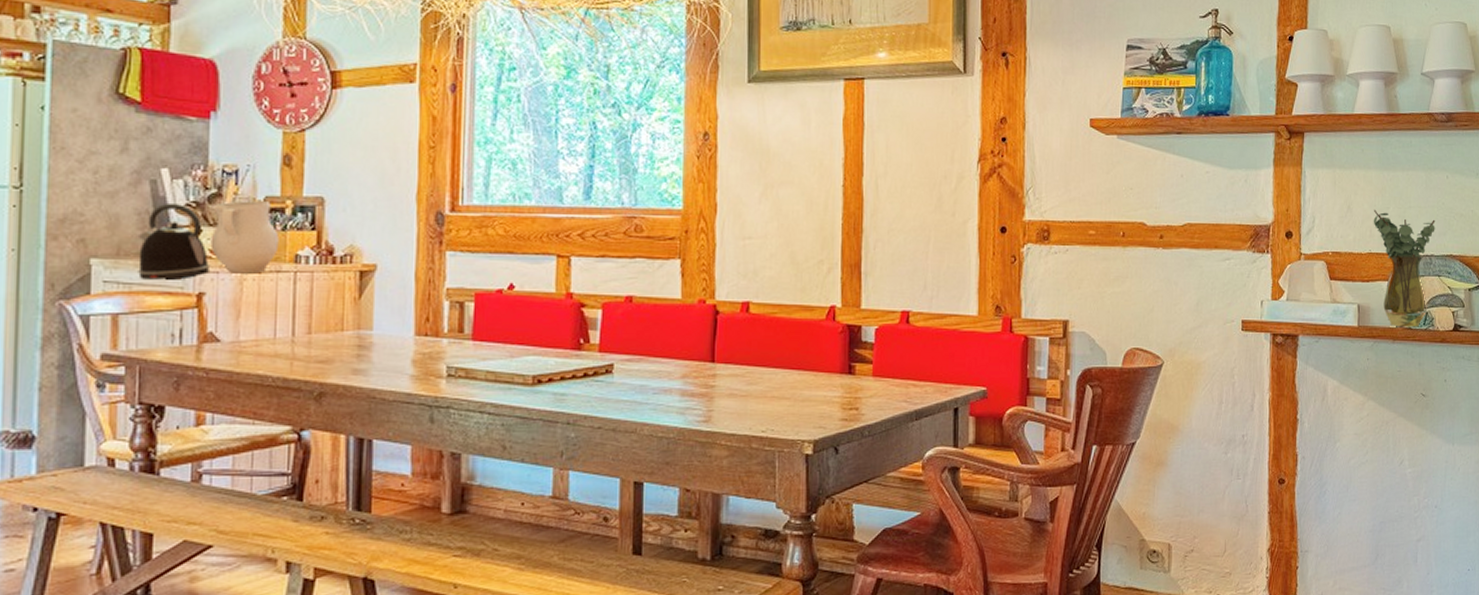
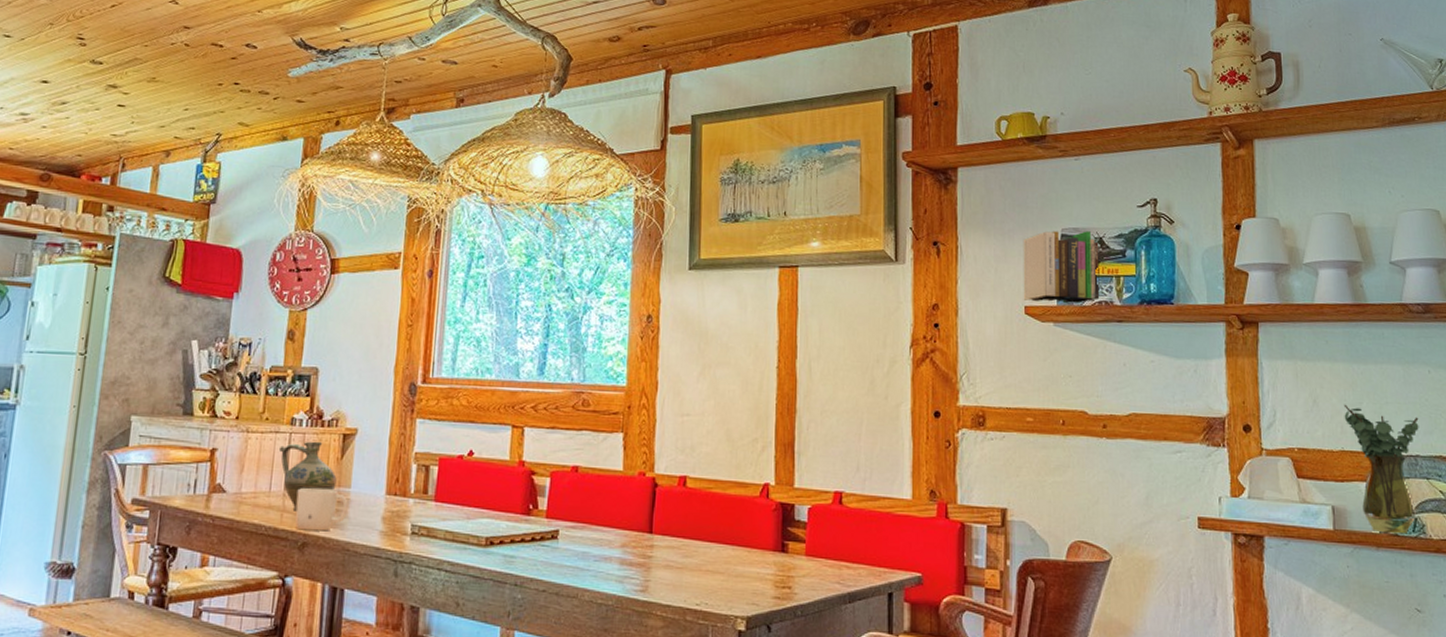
kettle: present [137,202,209,280] -> none [166,369,223,436]
ceramic jug: present [210,201,279,274] -> none [224,369,280,433]
pitcher: none [283,280,355,359] -> present [280,441,337,511]
mug: none [307,331,371,379] -> present [294,487,348,532]
books: none [1089,41,1162,116] -> present [1023,230,1100,304]

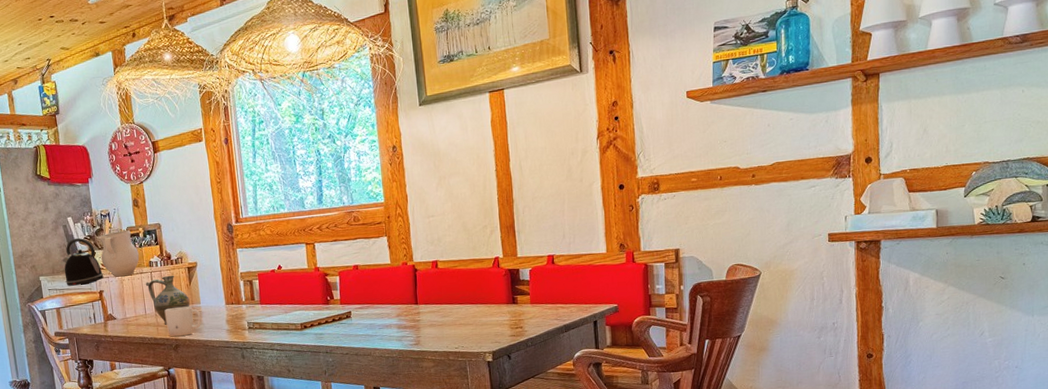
kettle: none [166,369,223,436] -> present [61,237,104,286]
ceramic jug: none [224,369,280,433] -> present [99,230,140,277]
books: present [1023,230,1100,304] -> none [683,20,748,87]
vase: present [1343,404,1419,534] -> none [949,128,1011,225]

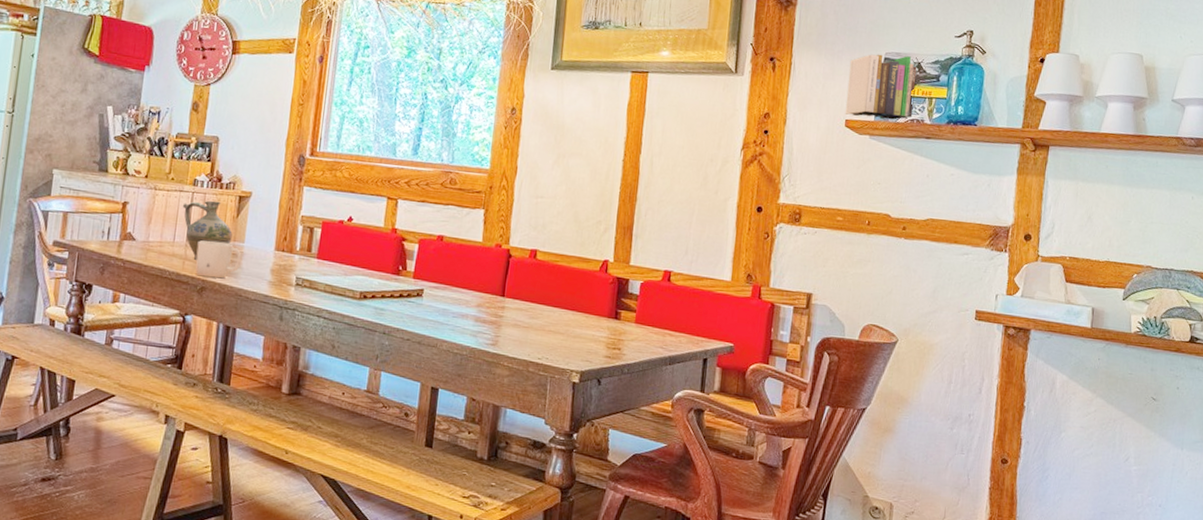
kettle: present [61,237,104,286] -> none [84,132,134,191]
ceramic jug: present [99,230,140,277] -> none [135,135,185,191]
books: none [683,20,748,87] -> present [845,54,917,120]

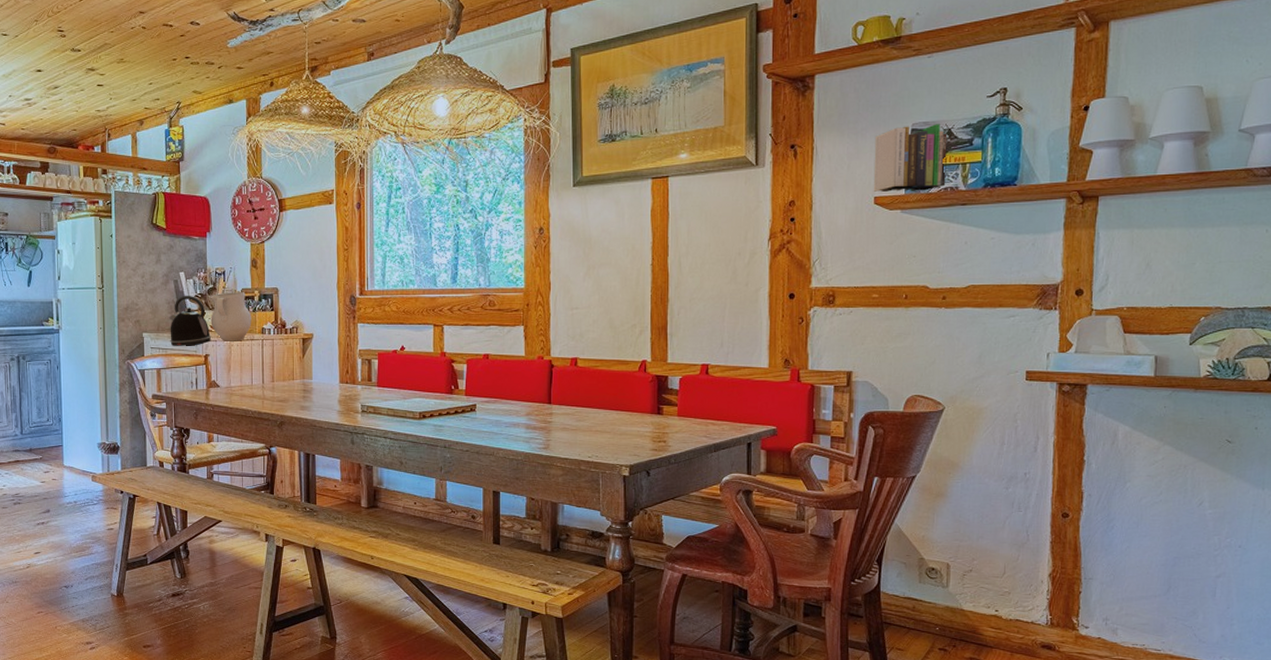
kettle: none [84,132,134,191] -> present [168,295,211,346]
ceramic jug: none [135,135,185,191] -> present [210,292,252,341]
pitcher: present [183,200,232,260] -> none [256,345,301,399]
mug: present [195,240,242,279] -> none [272,380,312,413]

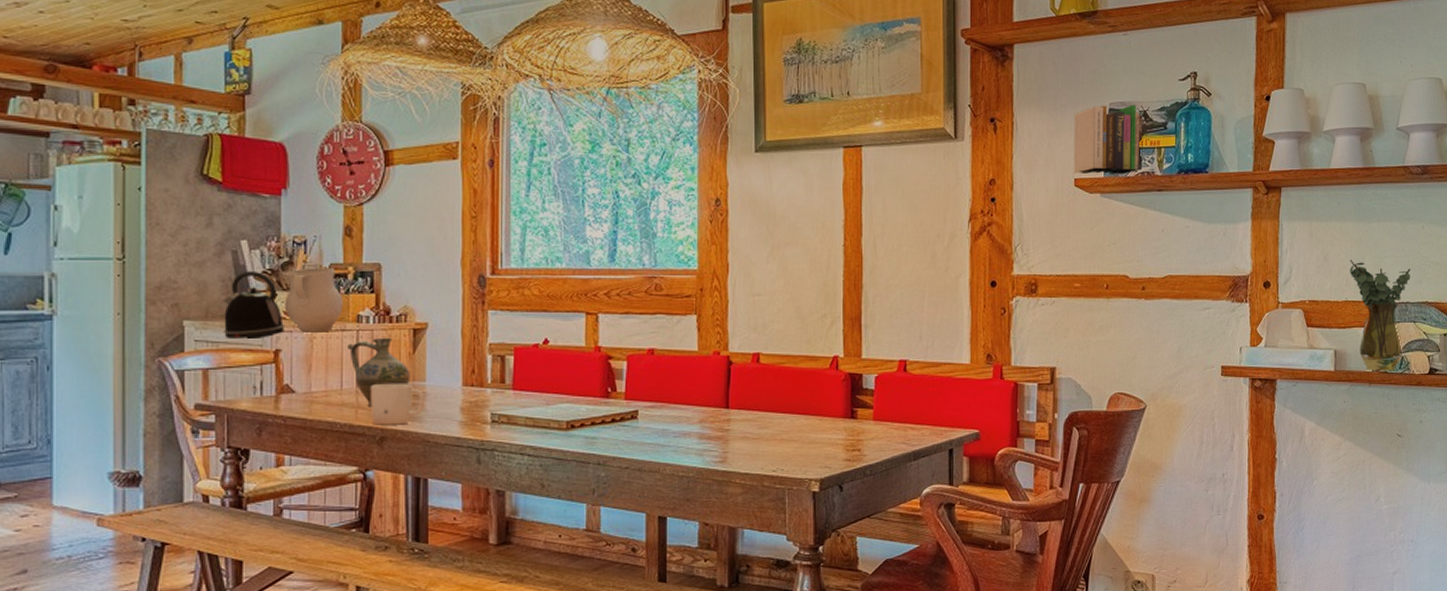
pitcher: none [256,345,301,399] -> present [348,337,410,407]
mug: none [272,380,312,413] -> present [370,383,424,425]
vase: none [1175,265,1251,377] -> present [1349,259,1411,371]

